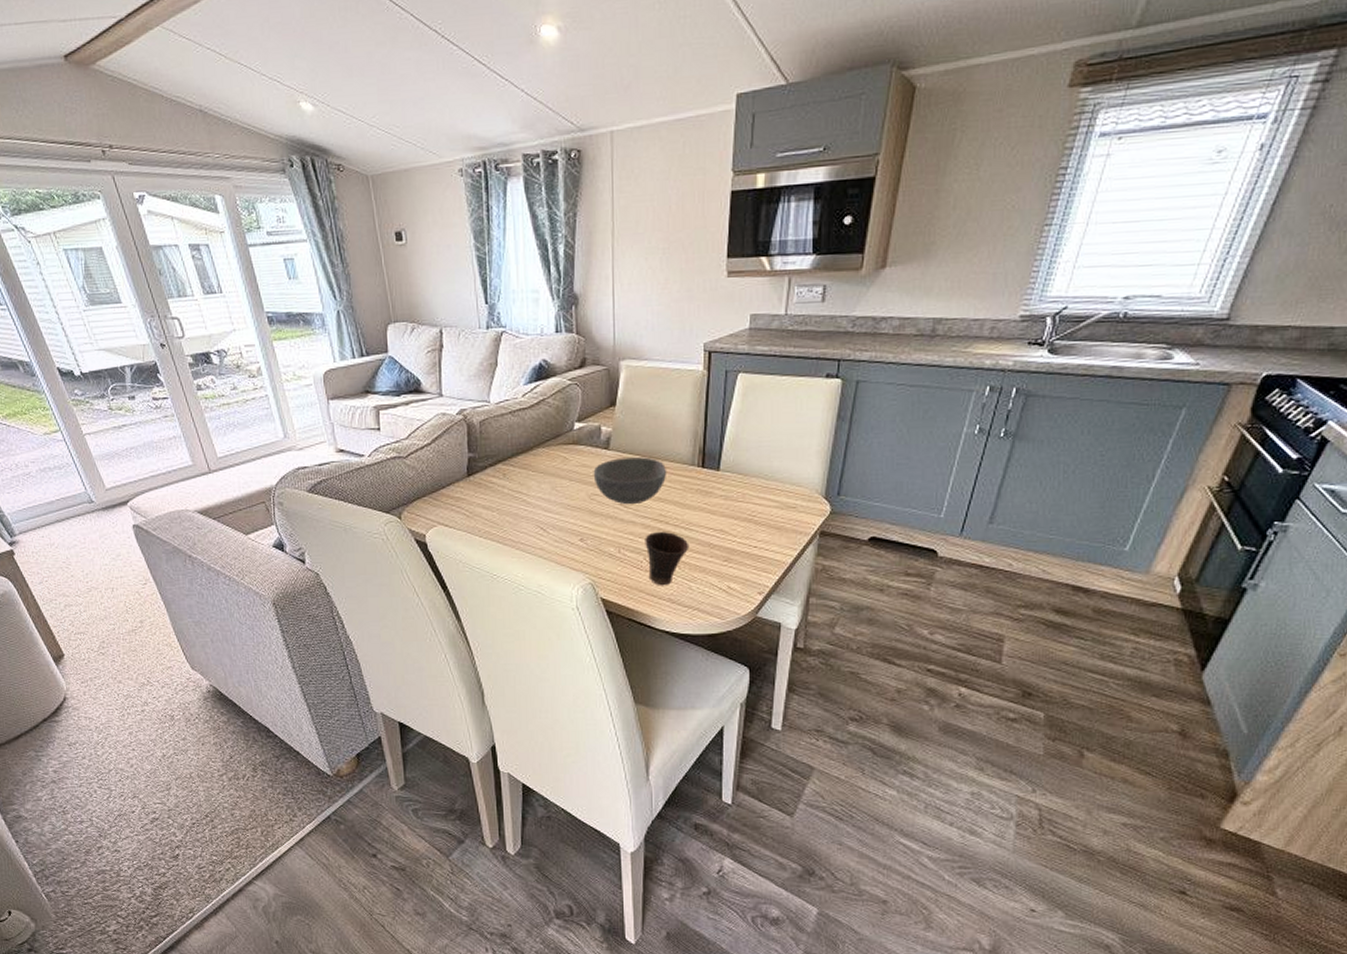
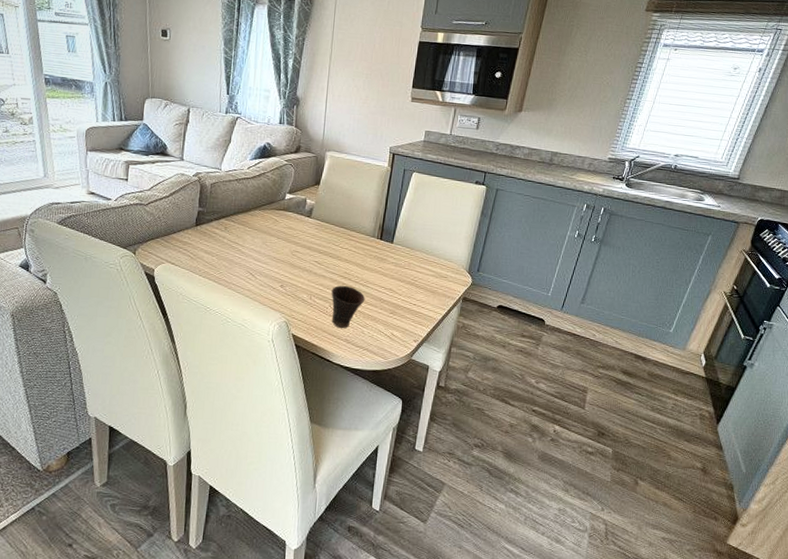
bowl: present [593,457,667,505] -> none [296,225,354,263]

